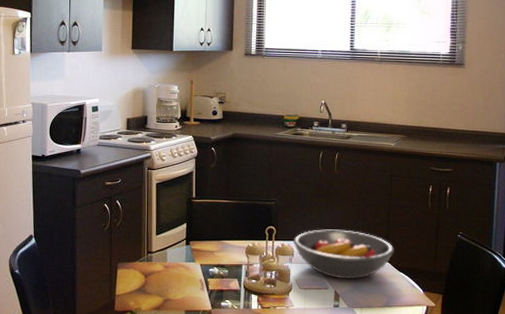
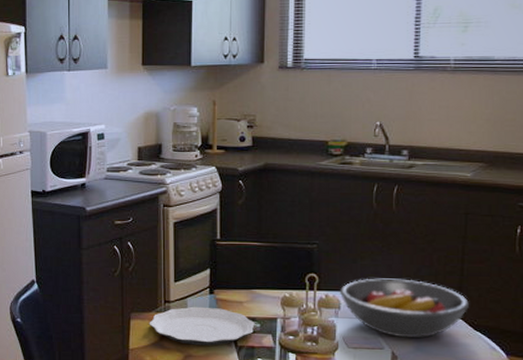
plate: none [133,256,224,290] -> present [149,306,255,346]

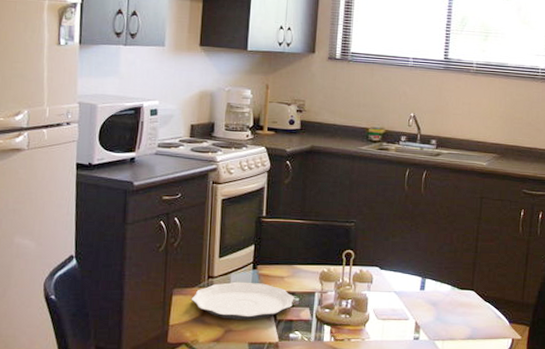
fruit bowl: present [339,278,469,338] -> none [372,254,481,309]

